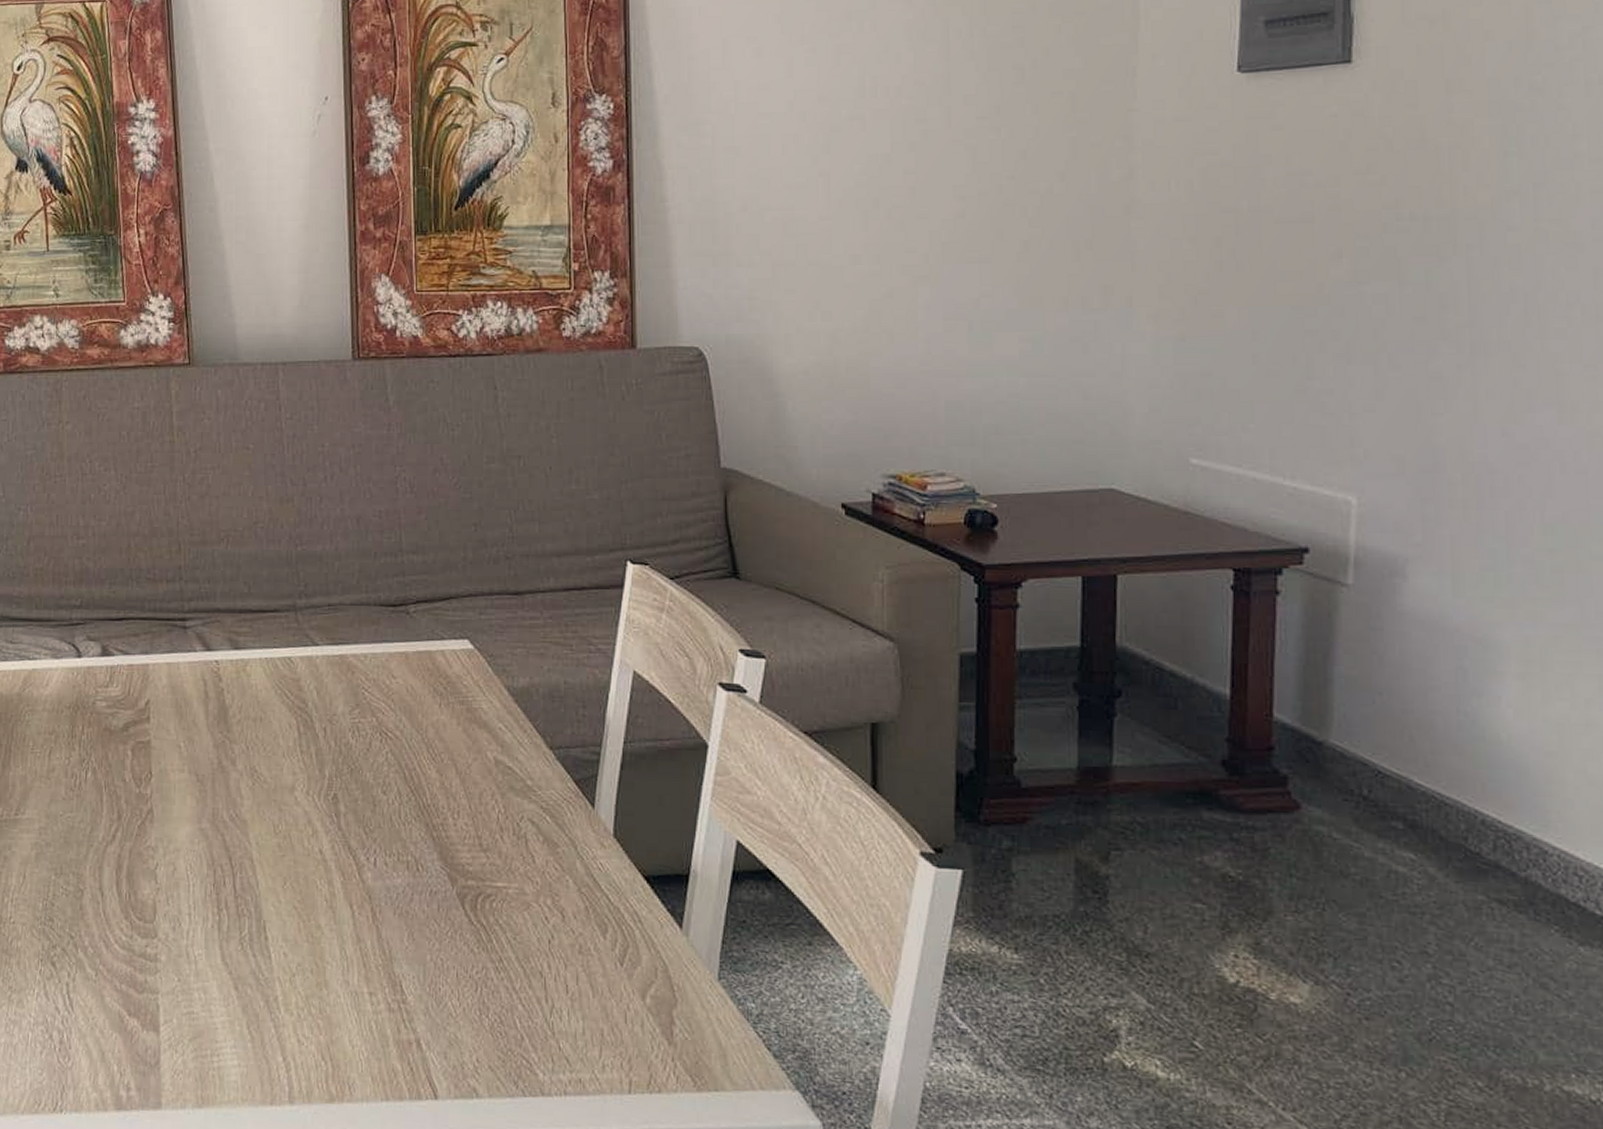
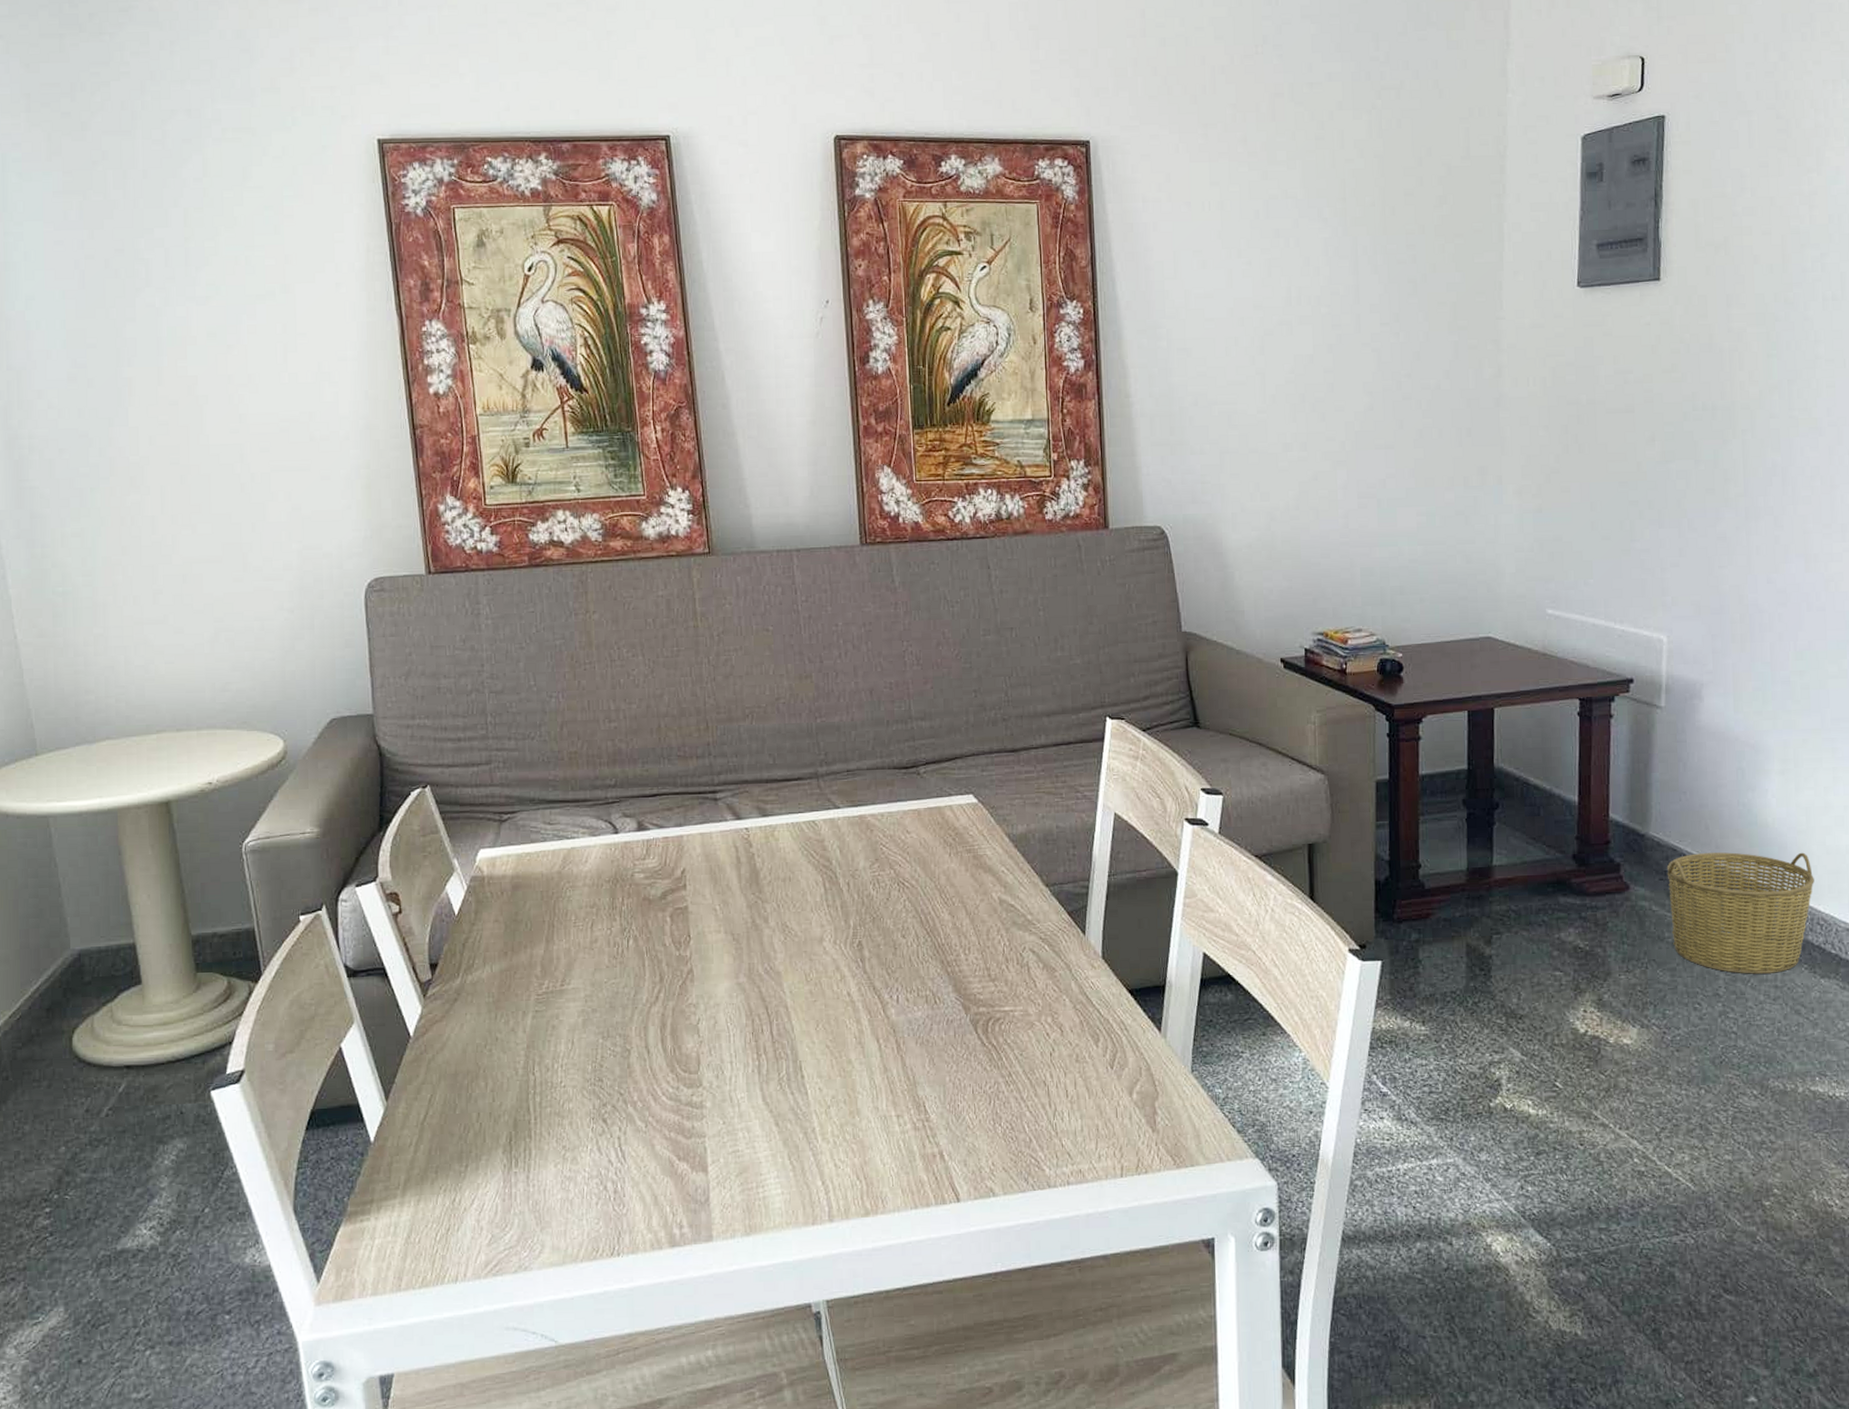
basket: none [1353,771,1570,933] -> present [1666,852,1814,974]

